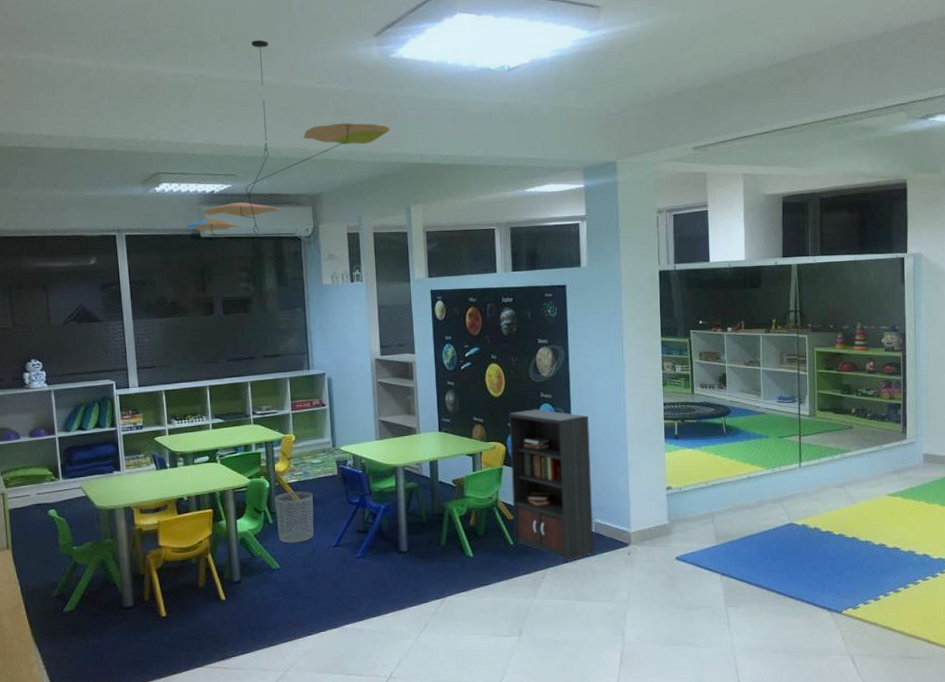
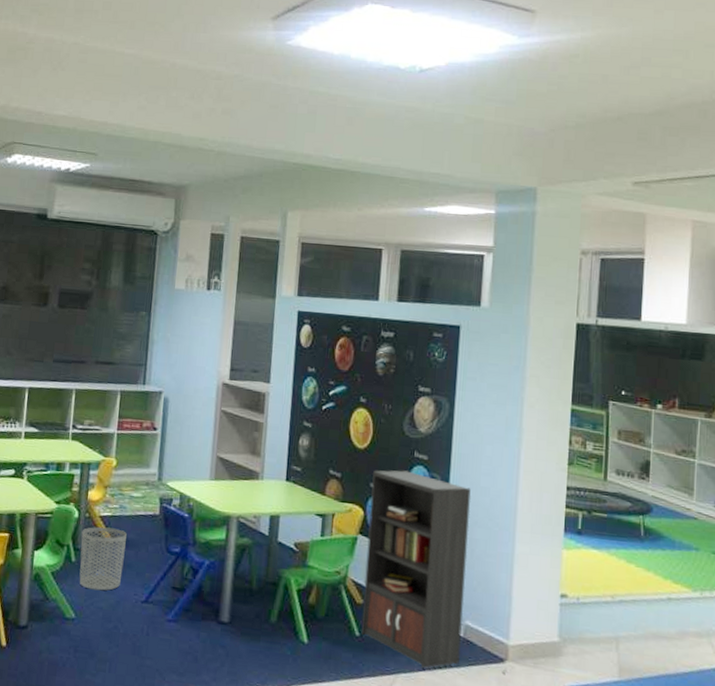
ceiling mobile: present [187,39,390,270] -> none [34,11,276,266]

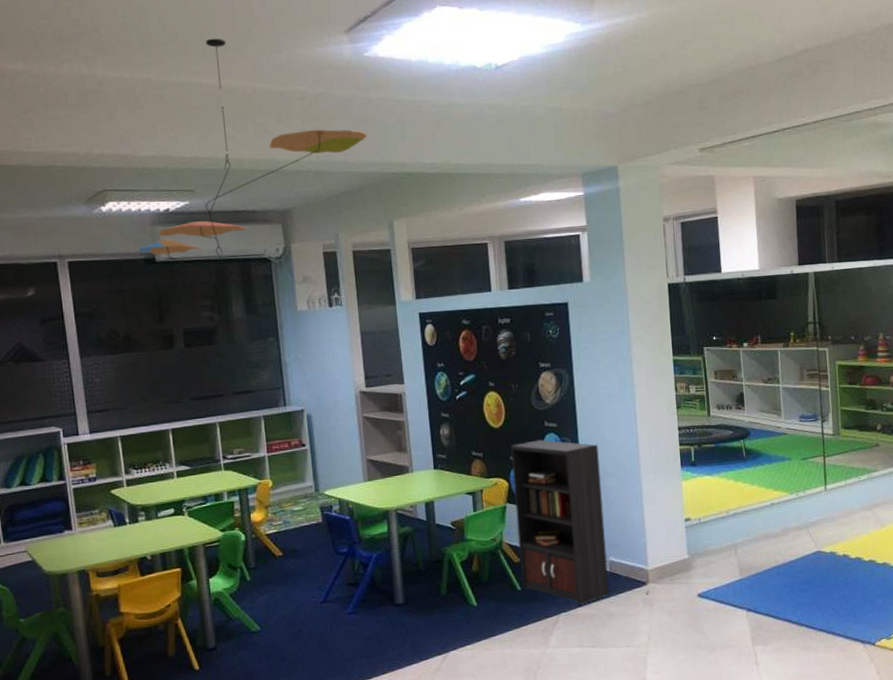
ceiling mobile: none [34,11,276,266] -> present [139,38,367,296]
waste bin: present [79,526,127,591] -> none [251,542,298,602]

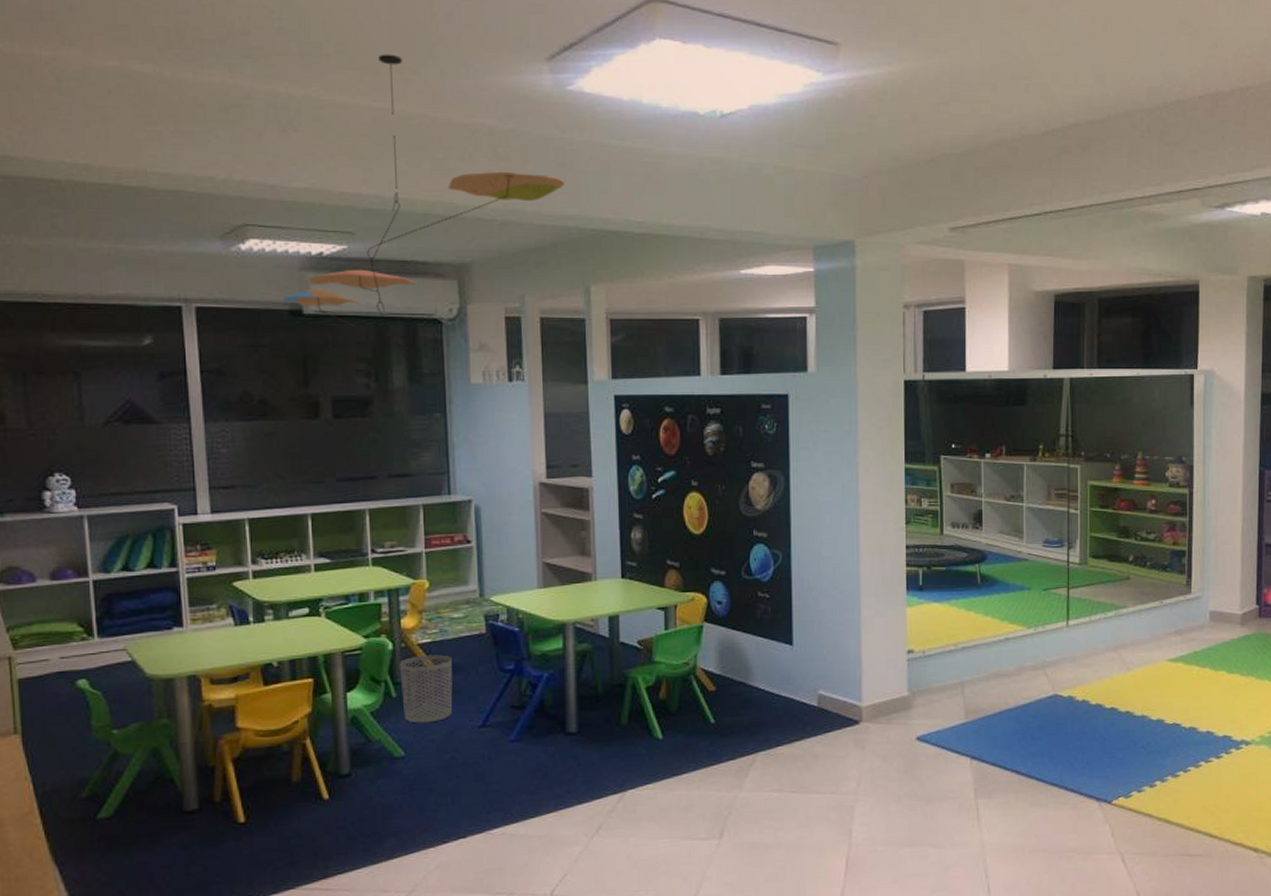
waste bin: none [251,542,298,602] -> present [399,654,453,723]
bookcase: present [511,439,650,604] -> none [713,551,862,743]

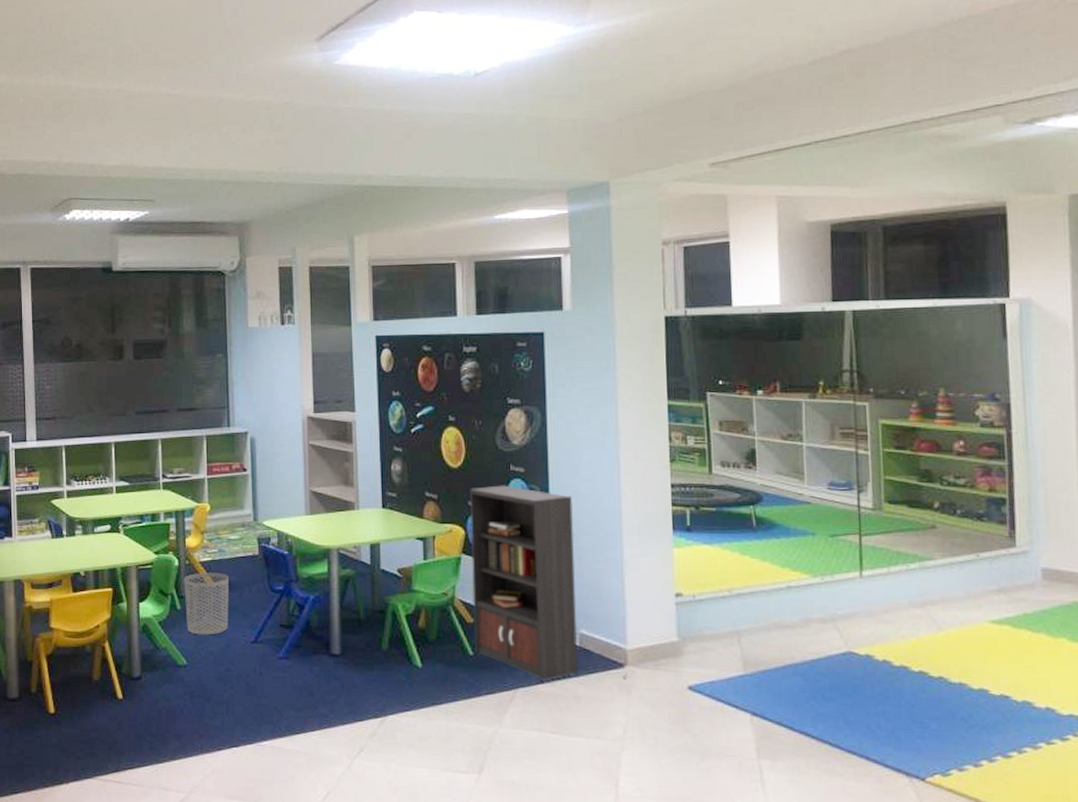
ceiling mobile: present [283,54,565,362] -> none [98,48,332,310]
bookcase: none [713,551,862,743] -> present [470,485,628,680]

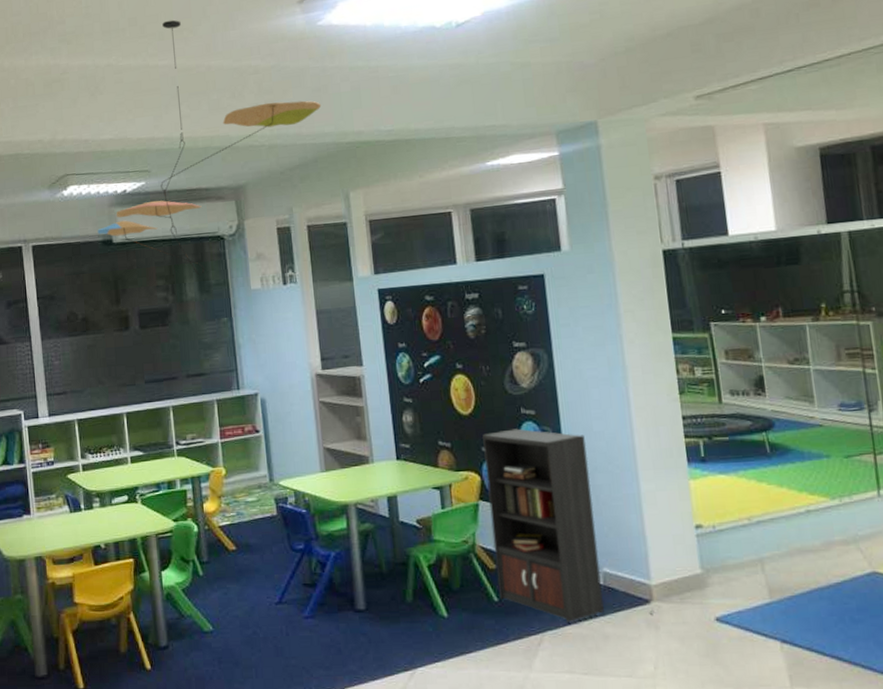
ceiling mobile: none [98,48,332,310] -> present [97,19,322,276]
waste bin: present [184,572,229,635] -> none [204,536,252,600]

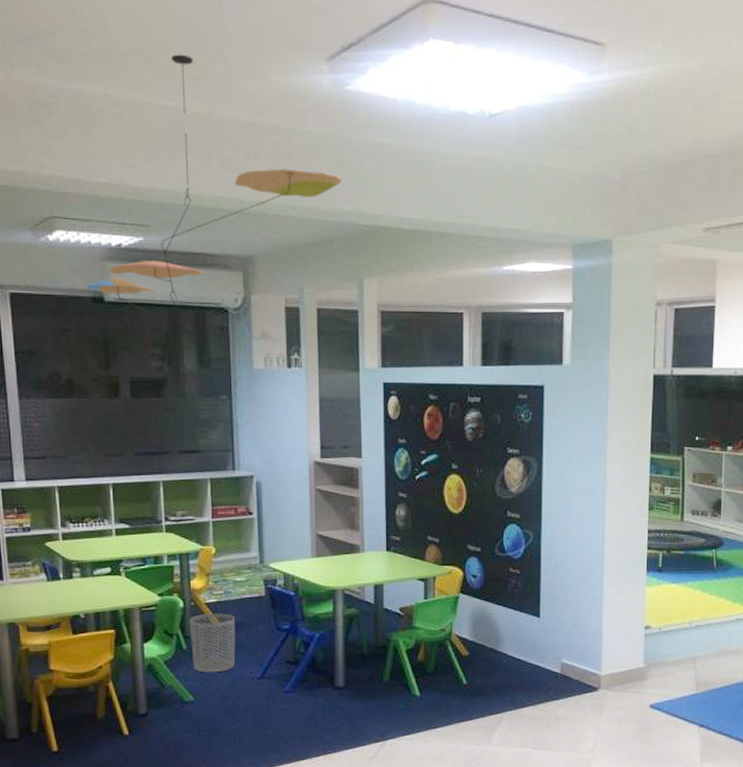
waste bin: none [204,536,252,600] -> present [189,613,236,673]
bookcase: present [482,428,655,622] -> none [468,530,600,704]

